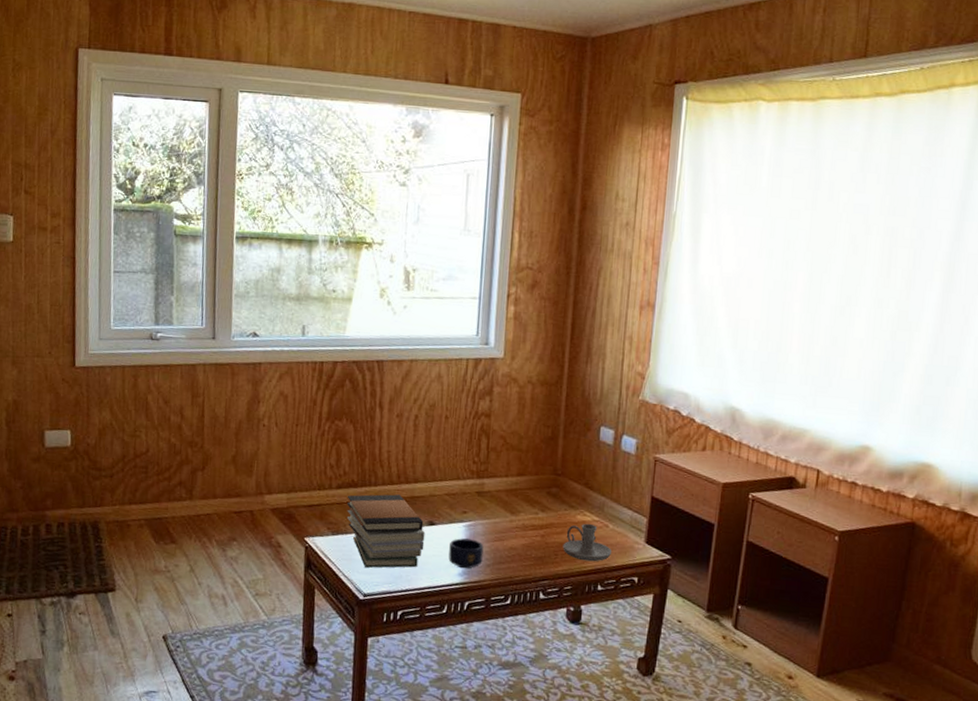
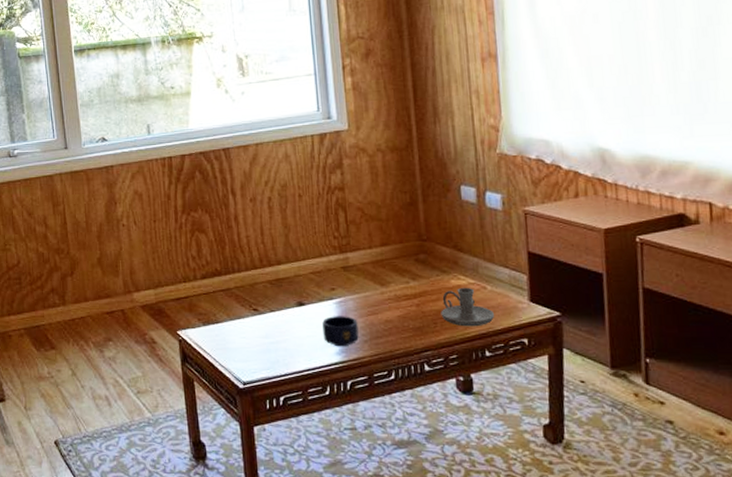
book stack: present [346,494,425,568] -> none [212,279,297,355]

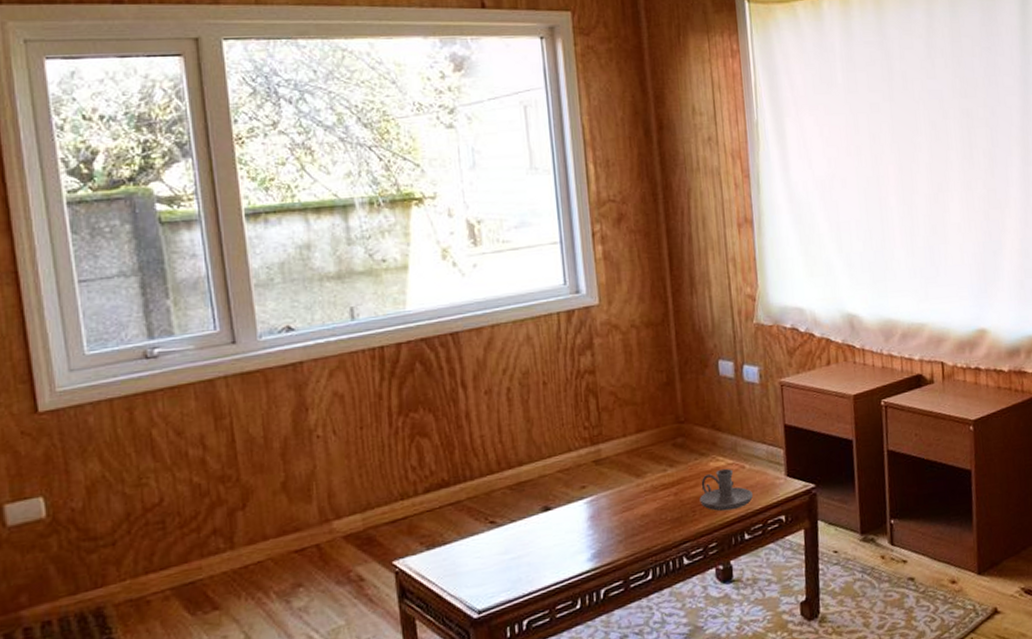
mug: present [322,316,359,347] -> none [572,515,613,553]

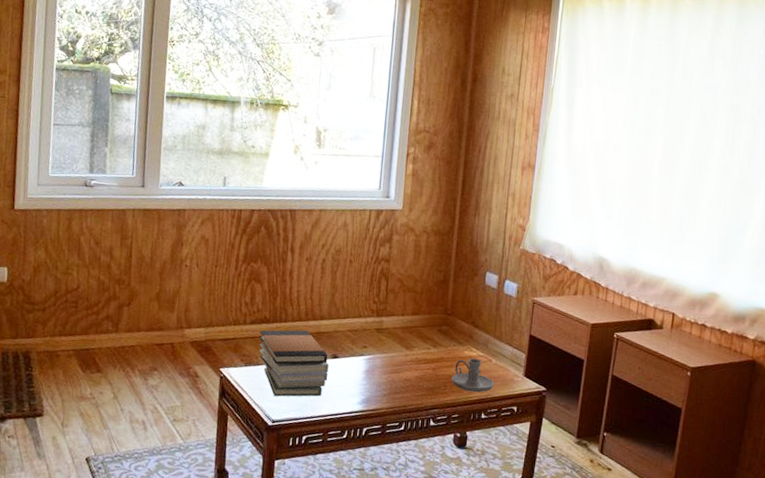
book stack: none [438,484,543,579] -> present [258,330,329,397]

